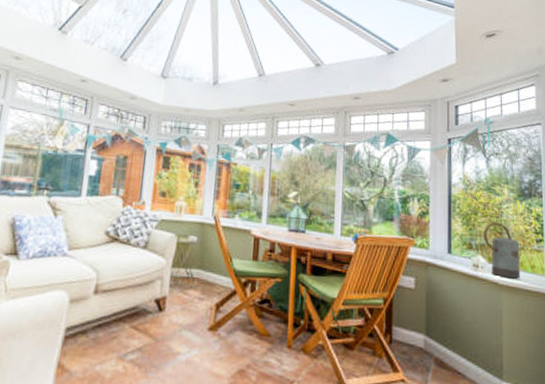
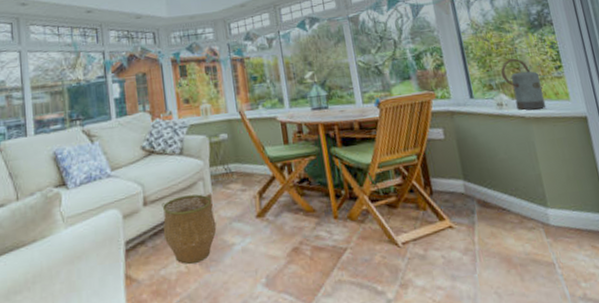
basket: none [107,292,167,365] -> present [161,194,217,264]

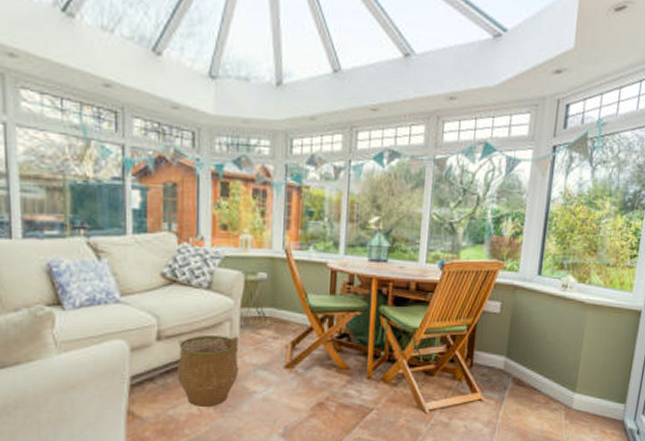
watering can: present [501,58,547,111] -> none [577,239,614,297]

